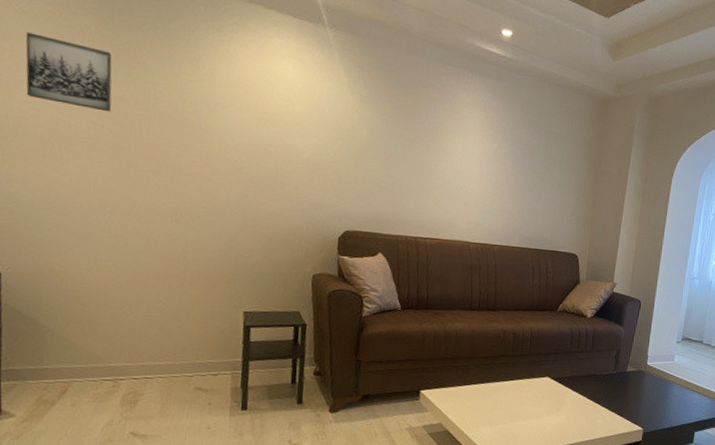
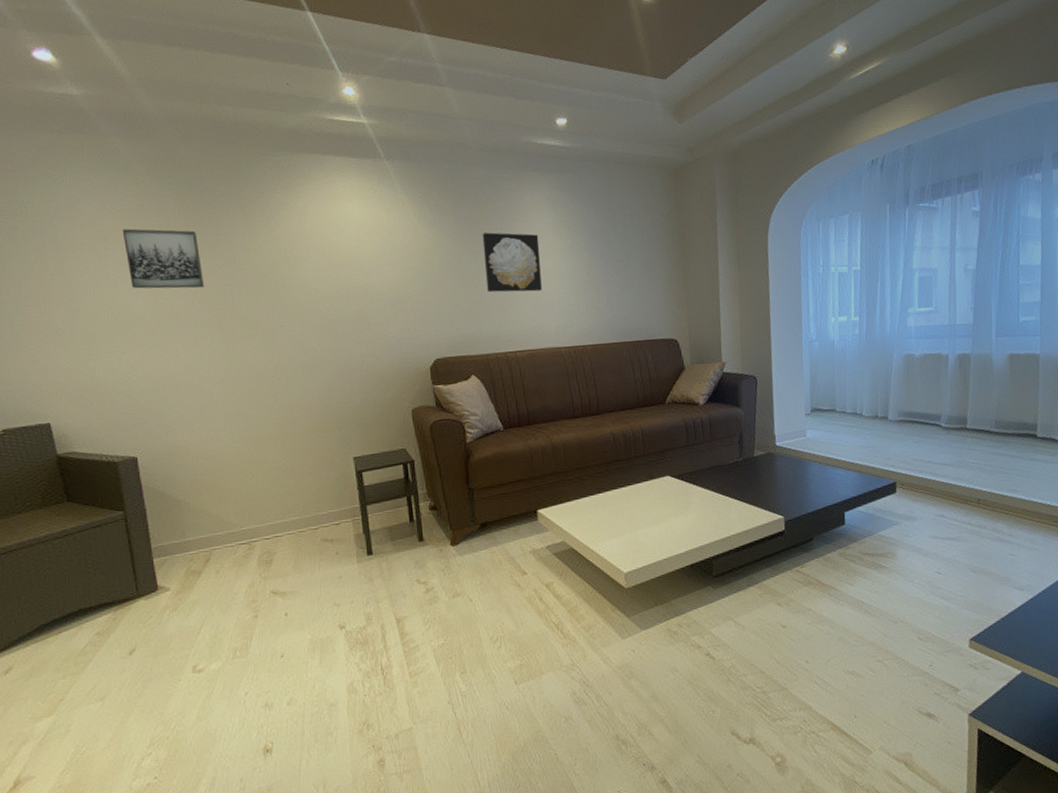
wall art: none [408,120,467,186] -> present [482,232,542,293]

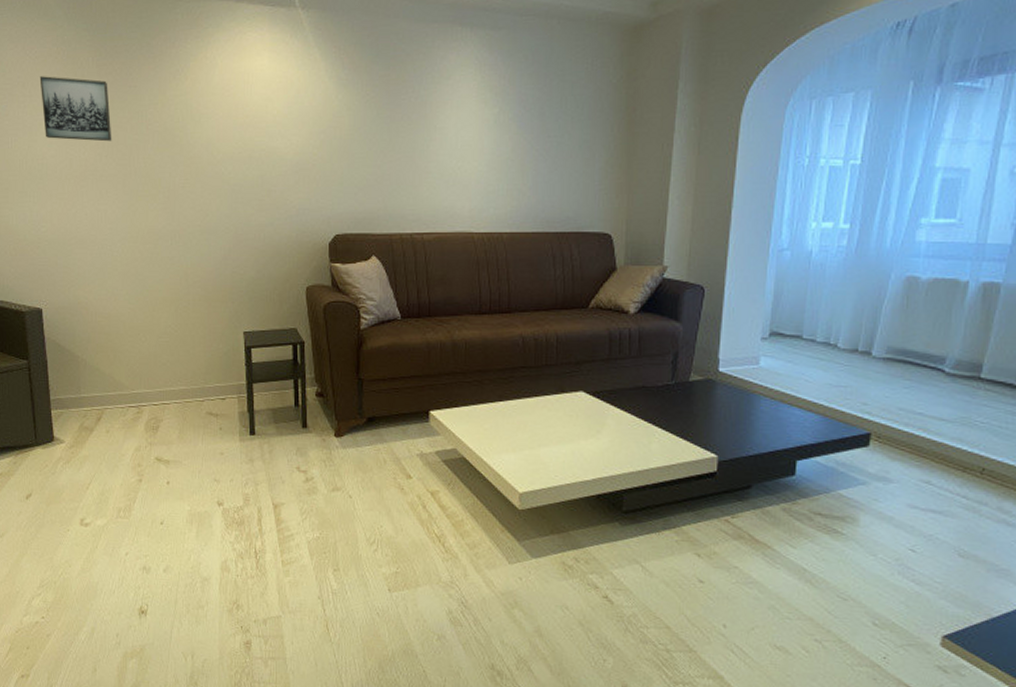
wall art: present [482,232,542,293] -> none [397,96,461,167]

